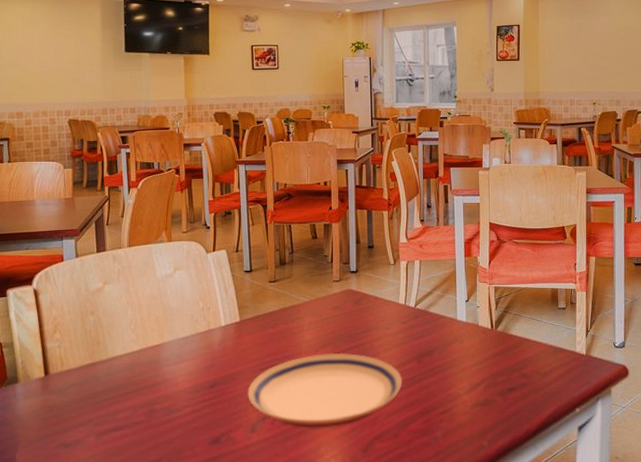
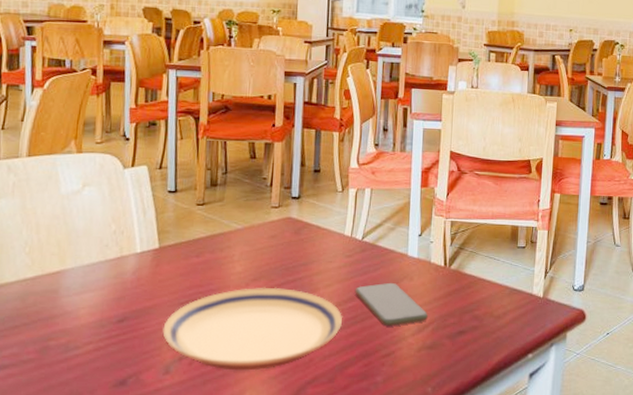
smartphone: none [411,345,479,385] -> present [354,282,428,326]

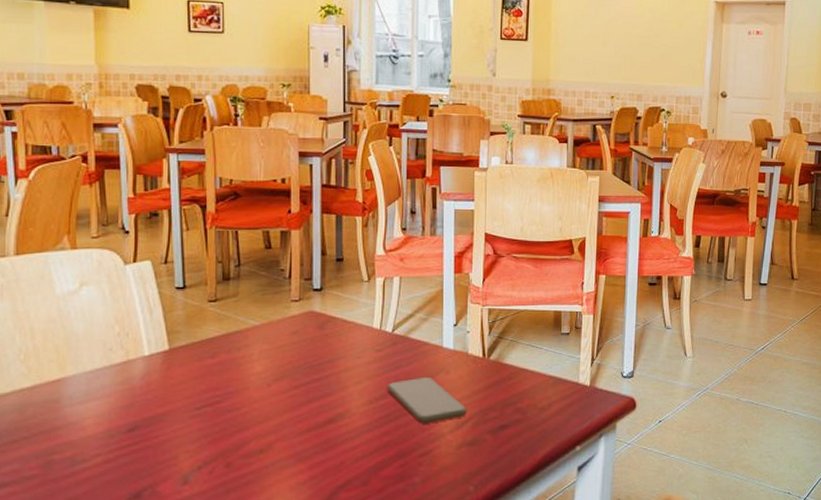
plate: present [162,287,343,371] -> none [178,387,375,478]

